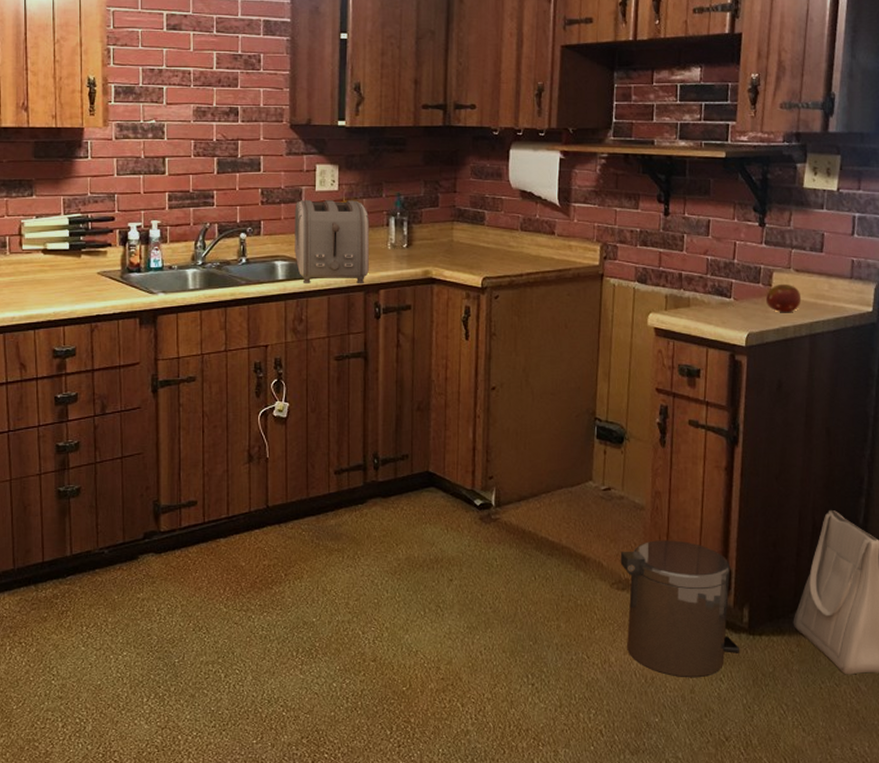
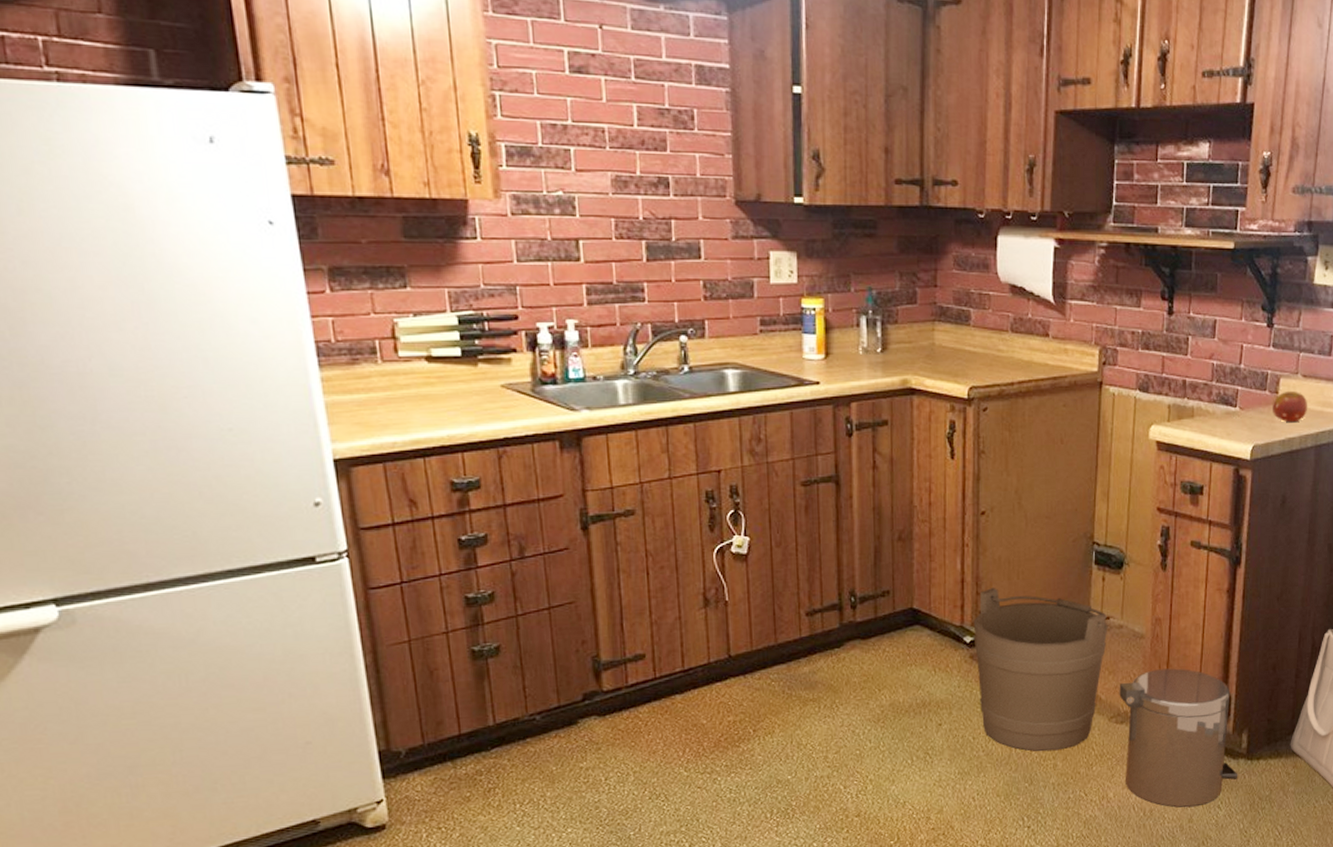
toaster: present [294,199,370,285] -> none [745,293,838,397]
bucket: none [483,456,610,612] -> present [973,588,1108,751]

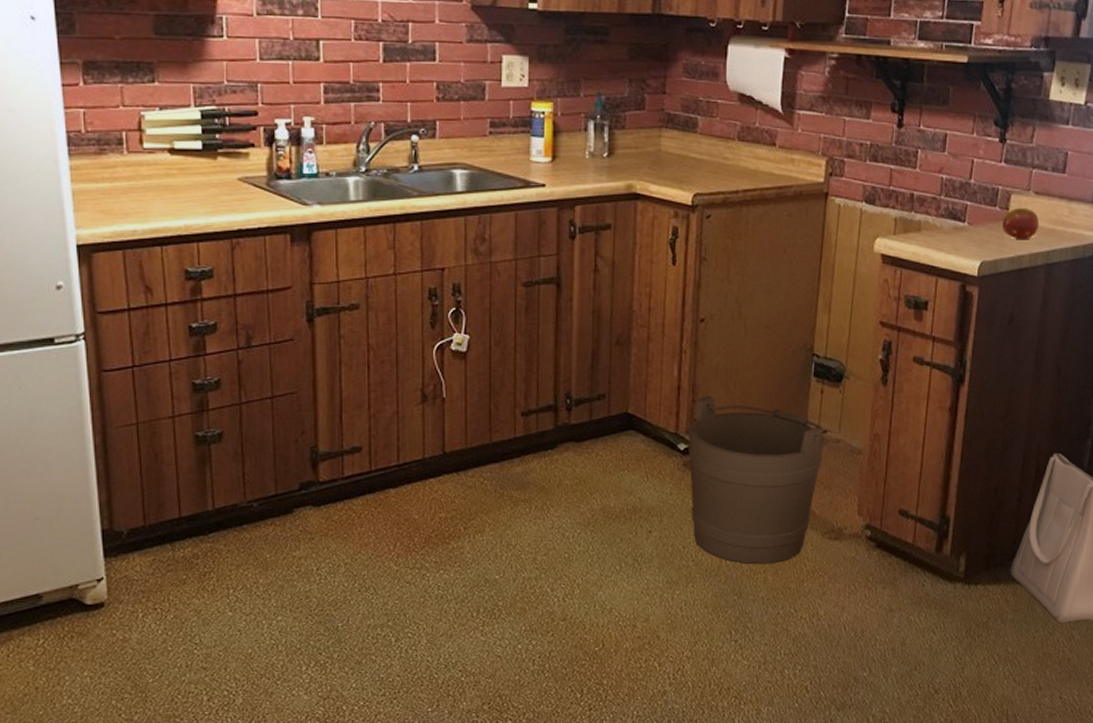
trash can: present [1119,668,1238,808] -> none [834,486,955,630]

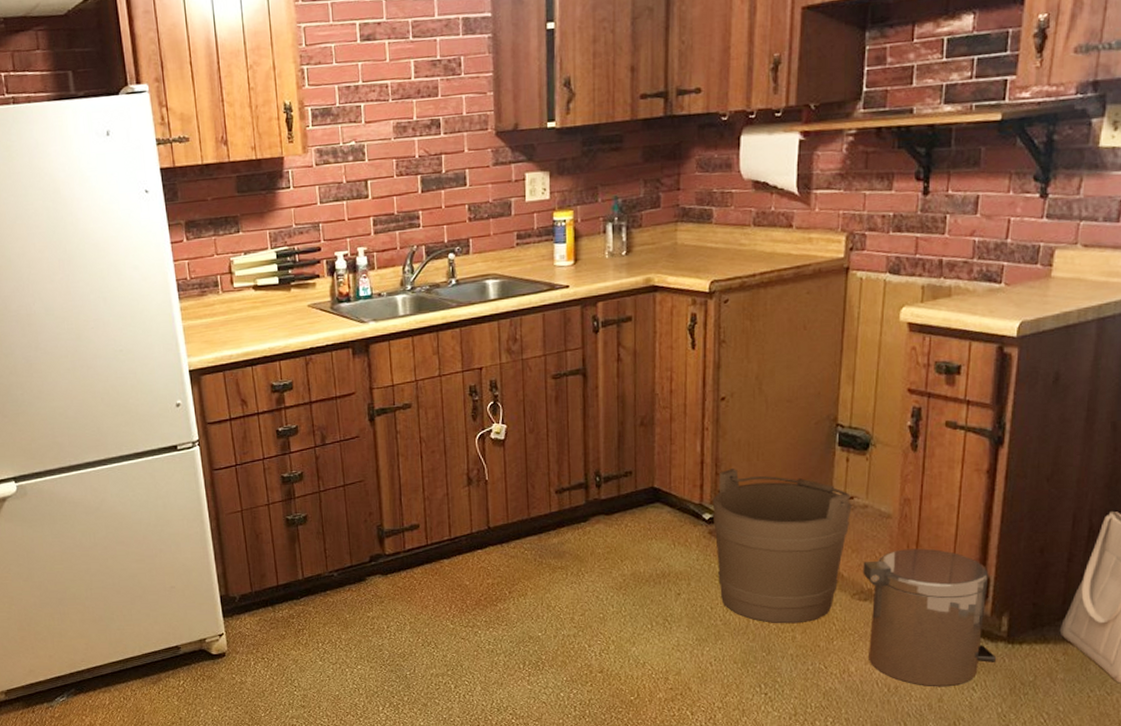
trash can: none [834,486,955,630] -> present [863,548,997,686]
fruit: present [1002,208,1040,240] -> none [1045,263,1090,296]

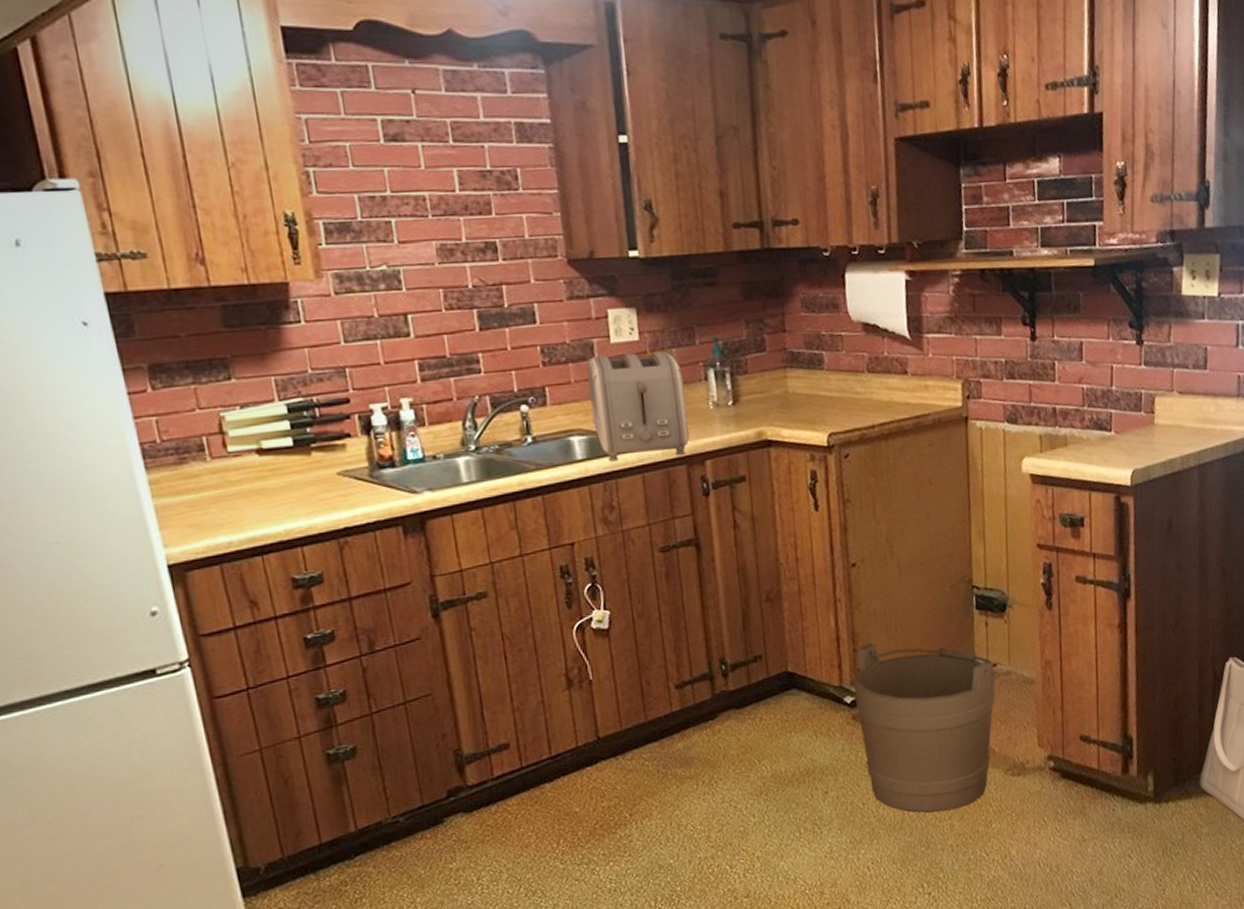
toaster: none [504,208,585,302] -> present [586,351,690,463]
trash can: present [863,548,997,686] -> none [1012,712,1147,860]

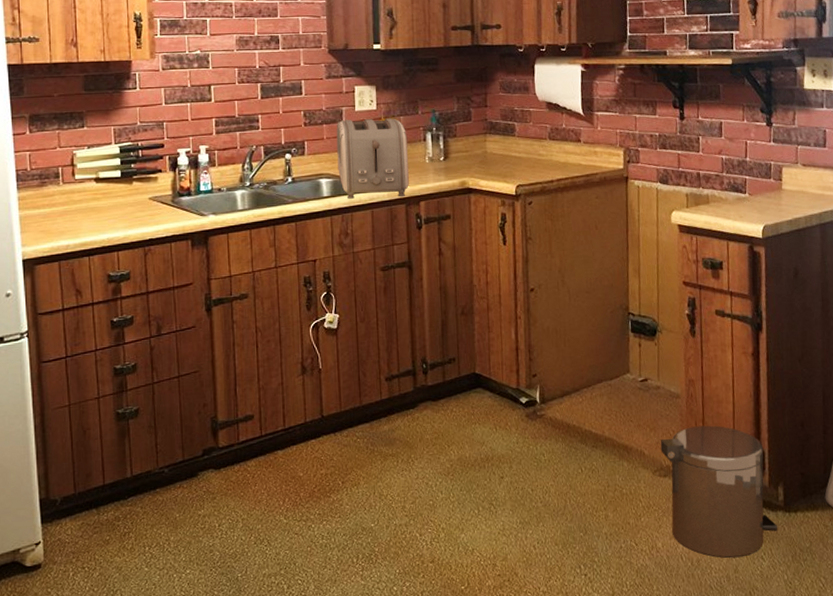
bucket: present [852,643,996,813] -> none [527,354,647,503]
trash can: none [1012,712,1147,860] -> present [660,425,778,558]

